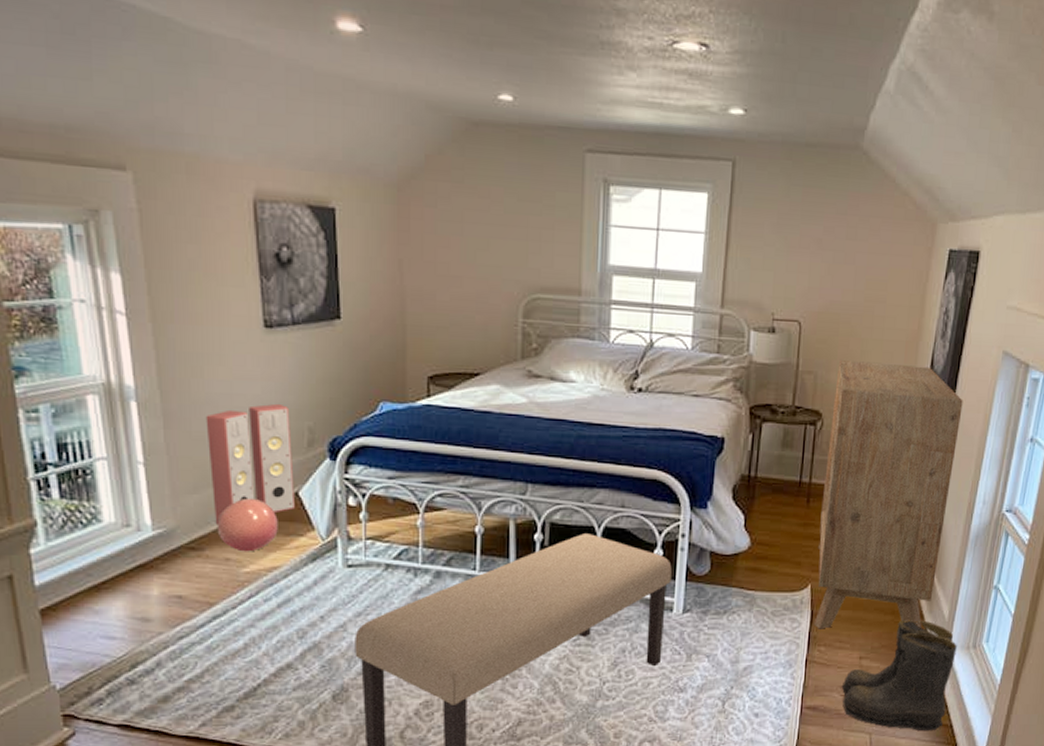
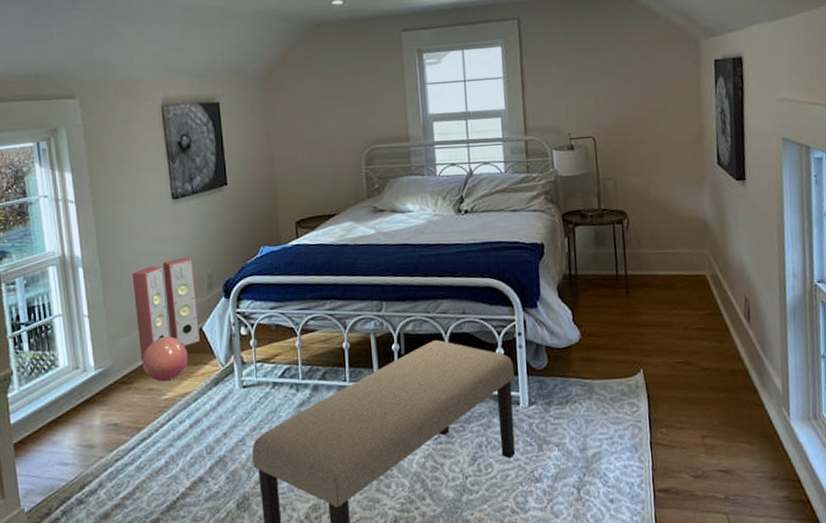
dresser: present [813,359,963,629] -> none [633,160,762,412]
boots: present [840,620,957,731] -> none [688,394,800,509]

